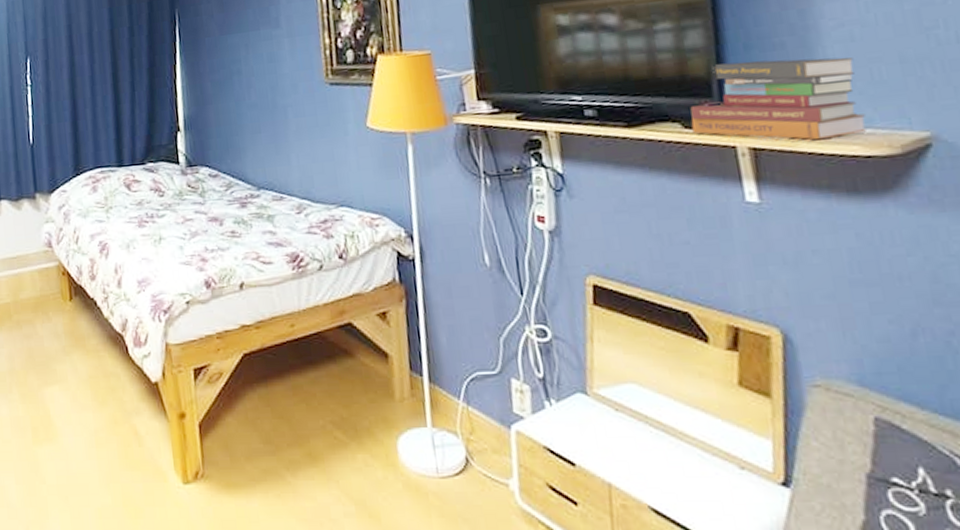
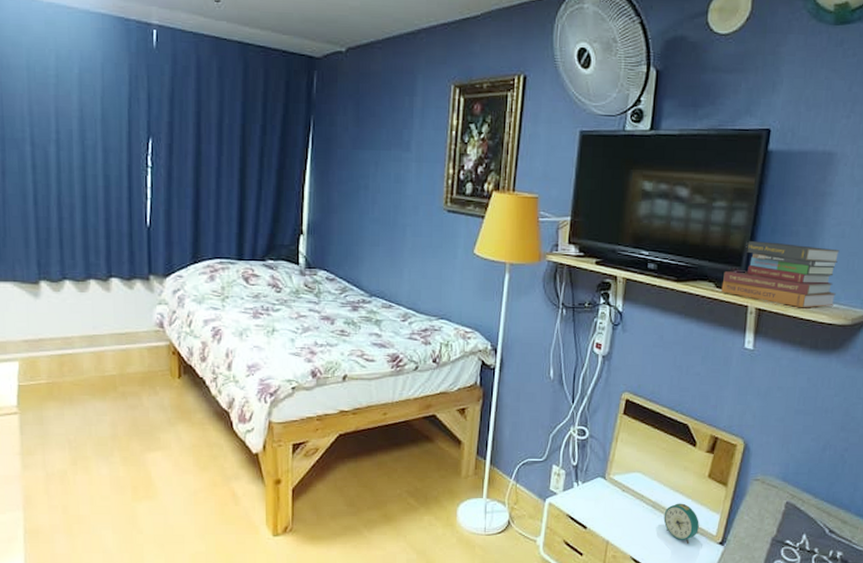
alarm clock: none [684,425,744,487] -> present [663,503,699,545]

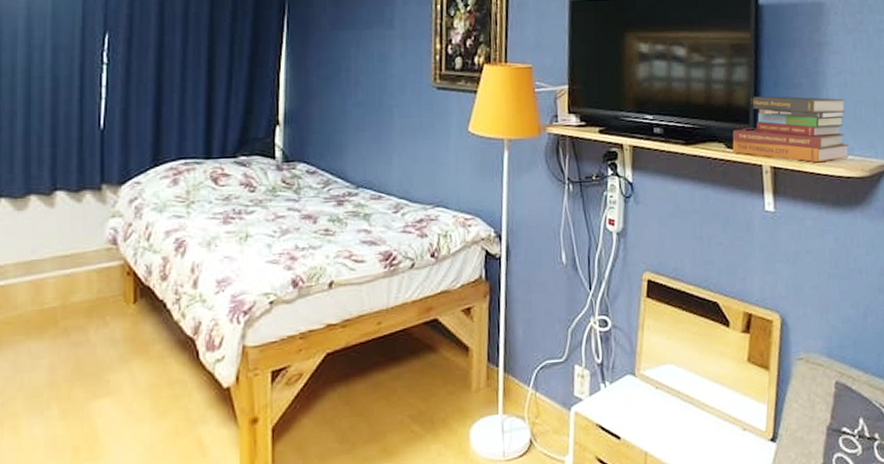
alarm clock: present [663,503,699,545] -> none [705,395,746,446]

